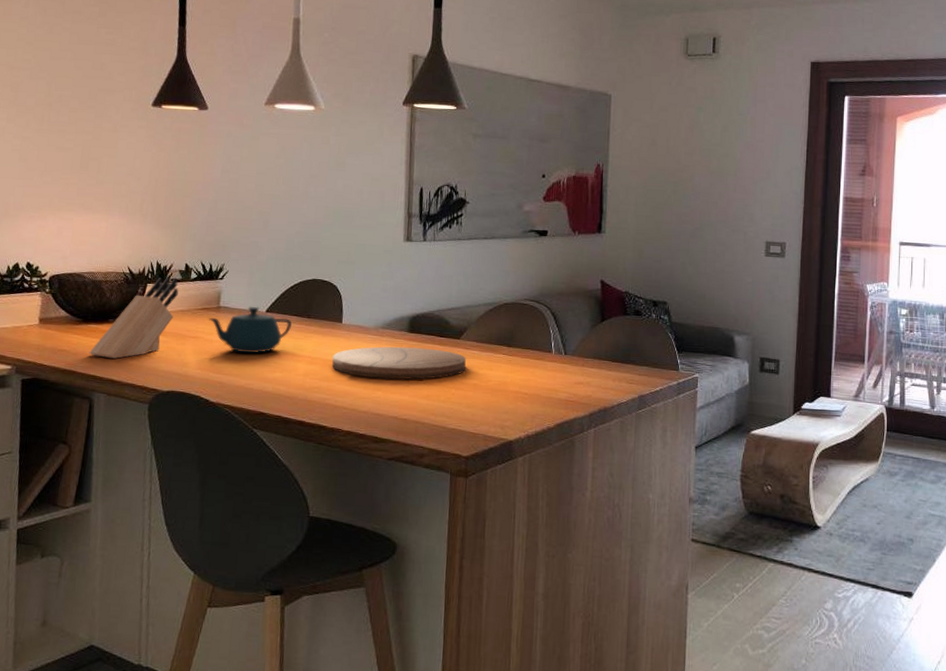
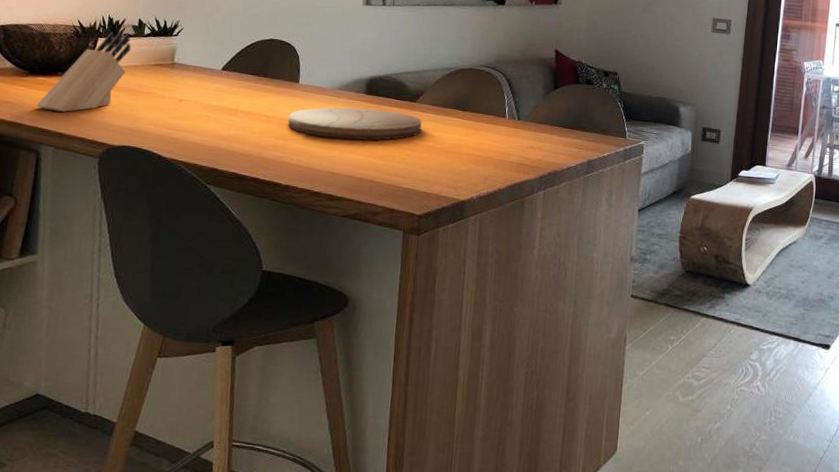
teapot: present [208,306,292,354] -> none [162,63,248,111]

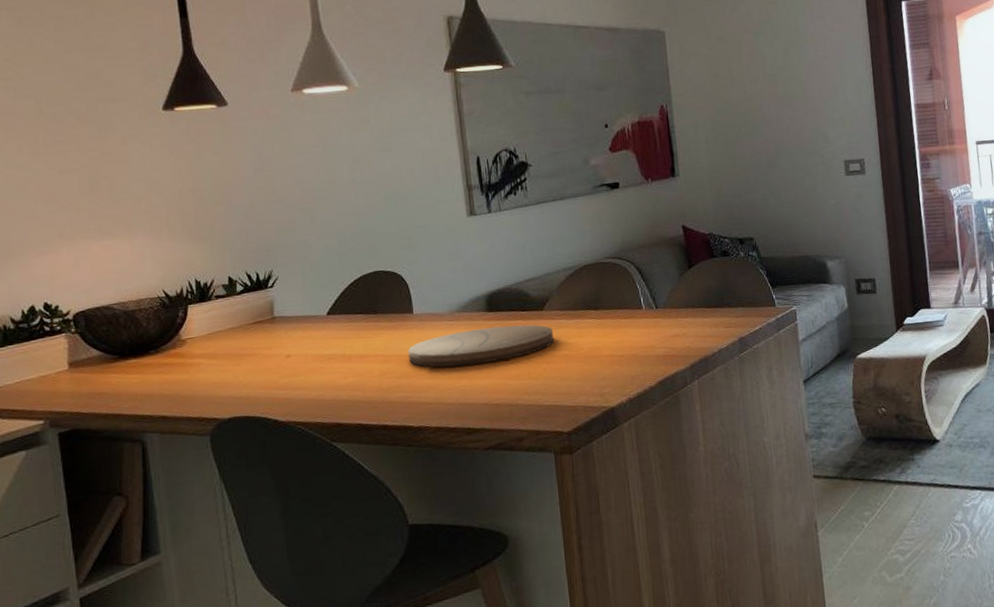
knife block: present [36,31,131,112] -> none [132,293,225,394]

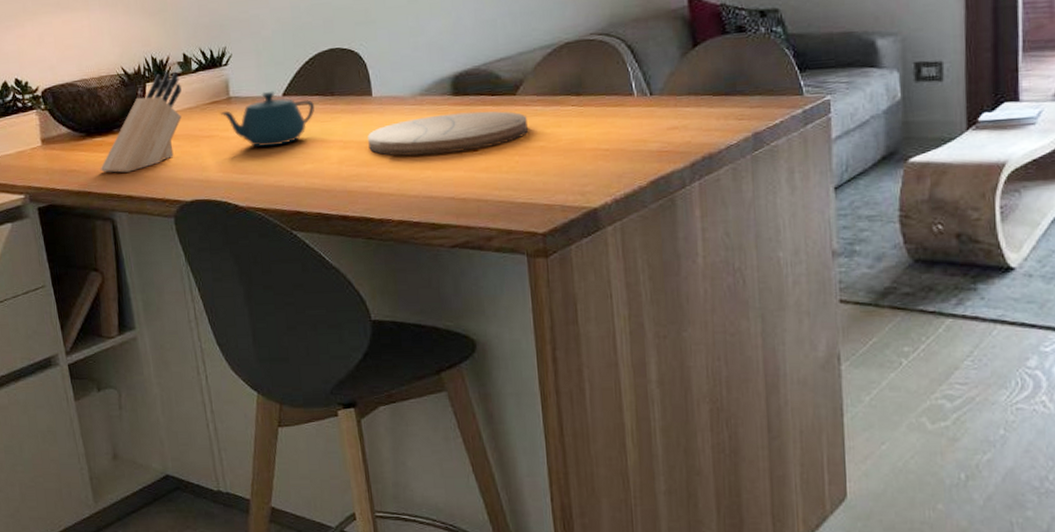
knife block: none [132,293,225,394] -> present [100,71,182,173]
teapot: none [263,310,358,363] -> present [220,90,314,147]

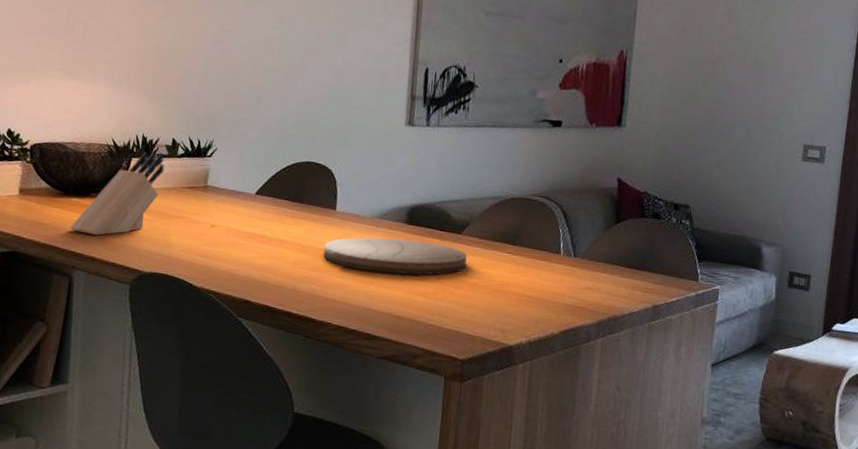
teapot: present [220,90,314,147] -> none [195,187,282,239]

